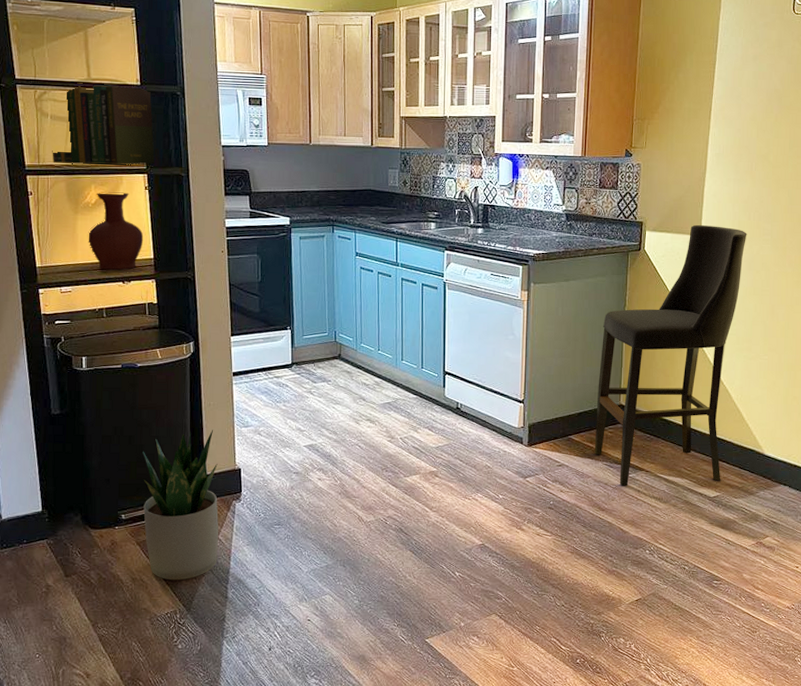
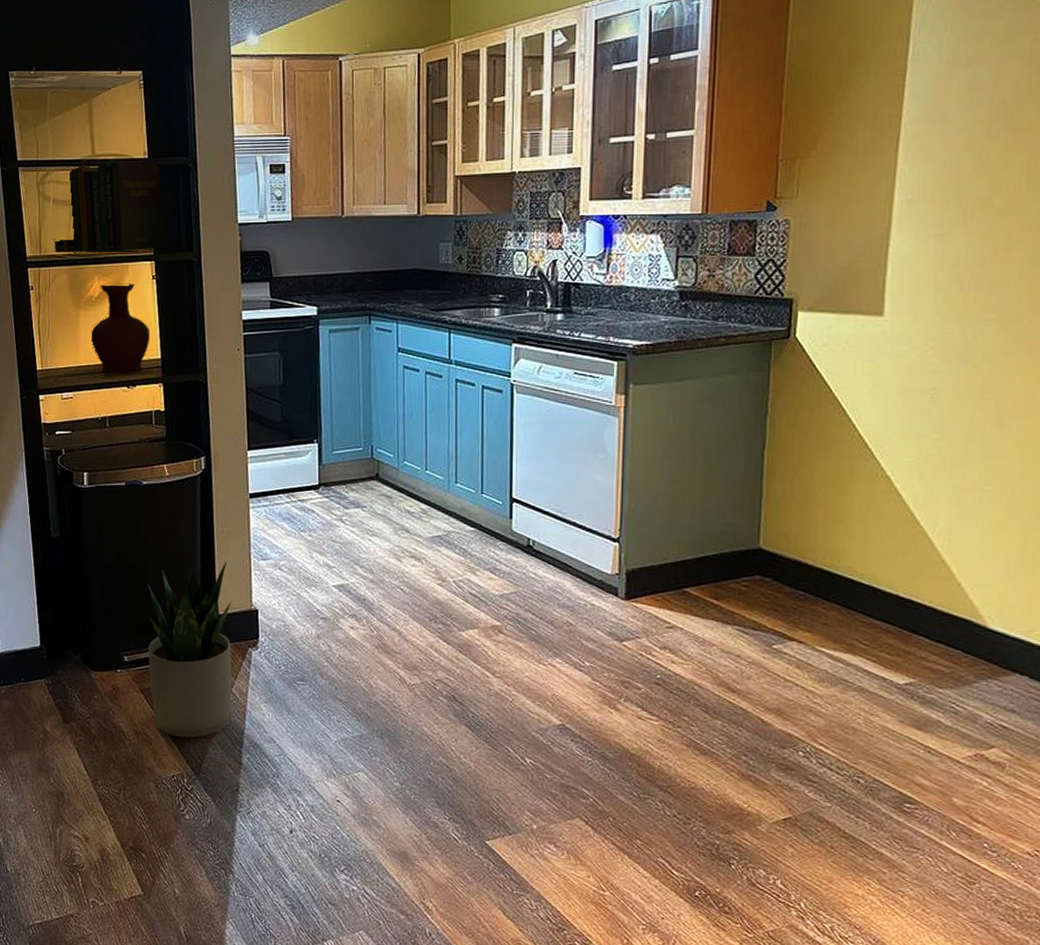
bar stool: present [594,224,747,486] -> none [720,300,958,663]

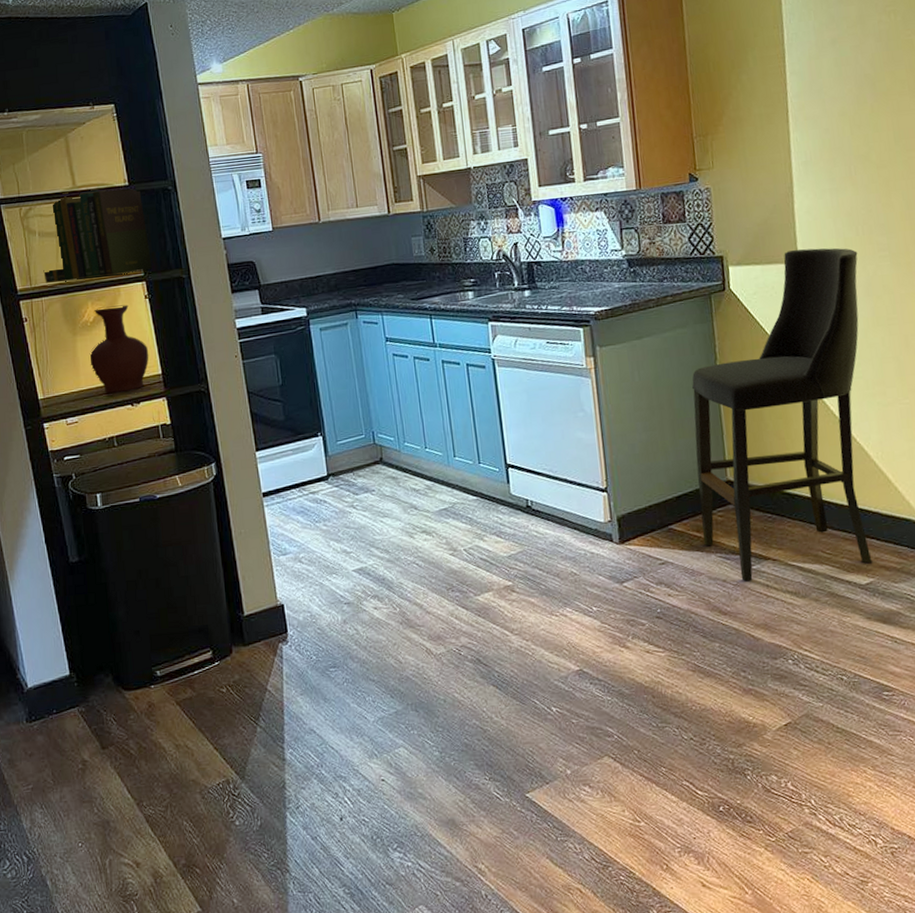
planter: present [148,561,233,739] -> none [172,561,269,744]
bar stool: none [720,300,958,663] -> present [691,247,873,582]

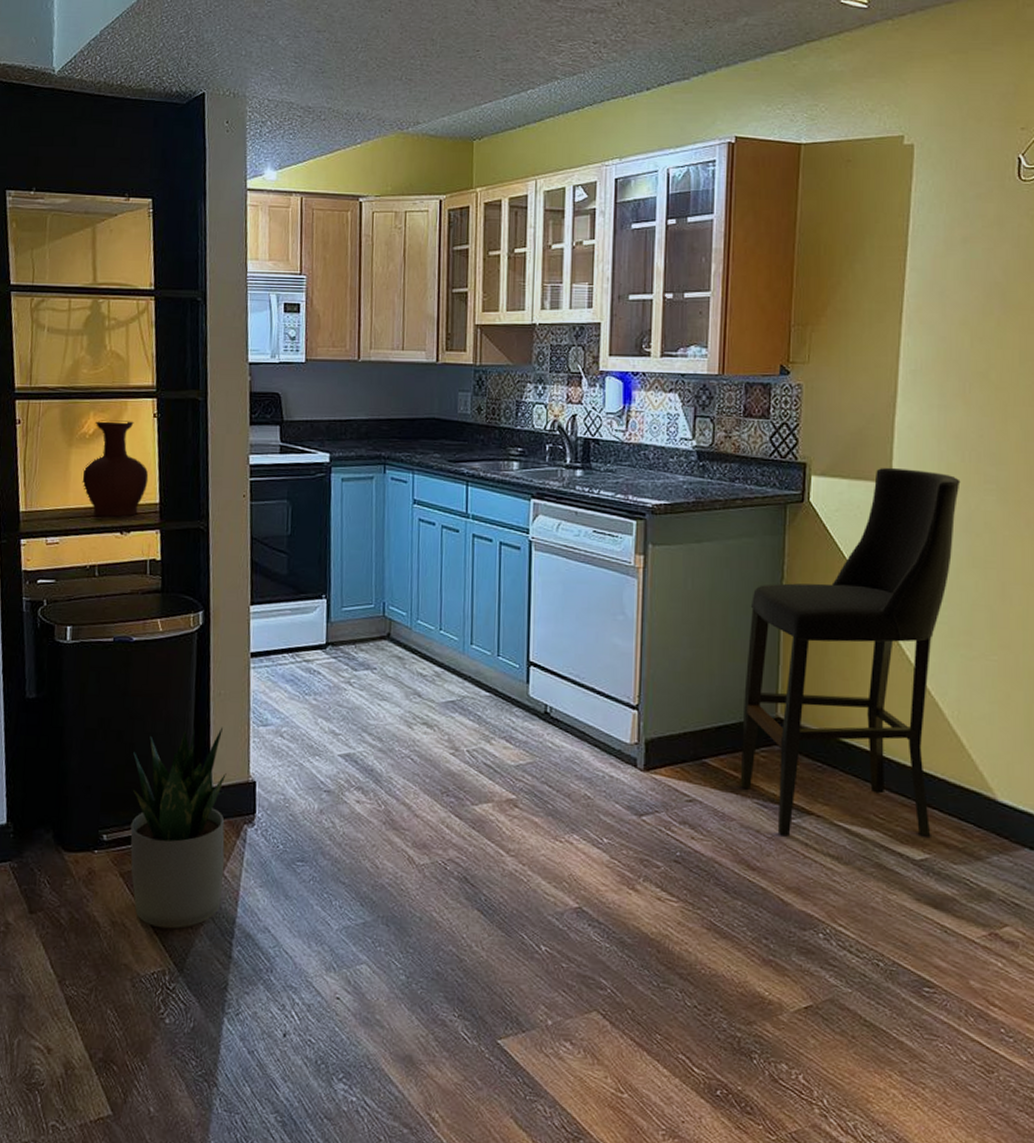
books: present [43,188,152,284] -> none [46,287,167,388]
planter: none [172,561,269,744] -> present [130,727,226,929]

